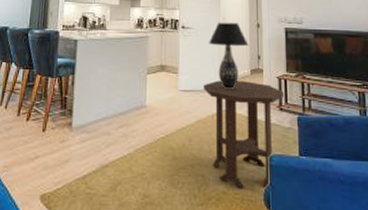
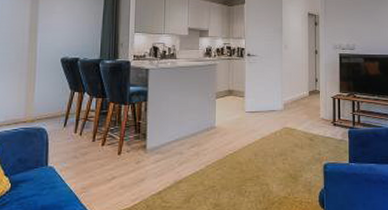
side table: present [204,80,283,189] -> none [268,101,337,193]
table lamp: present [209,22,249,90] -> none [272,49,307,110]

